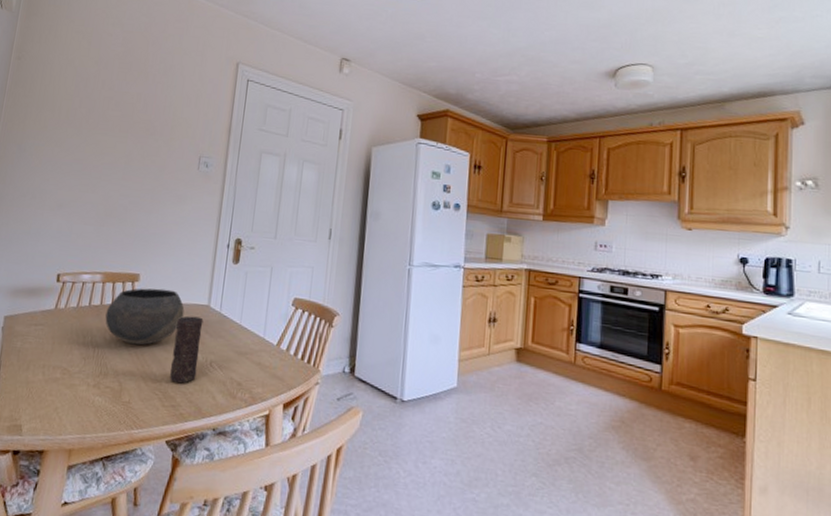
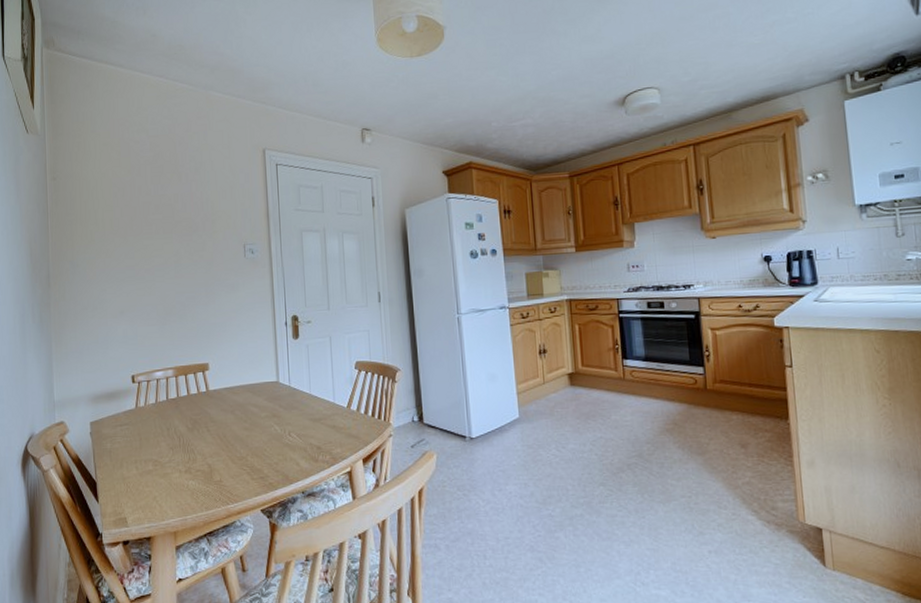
bowl: present [105,288,185,345] -> none [184,373,256,429]
candle: present [170,316,204,384] -> none [250,393,278,457]

